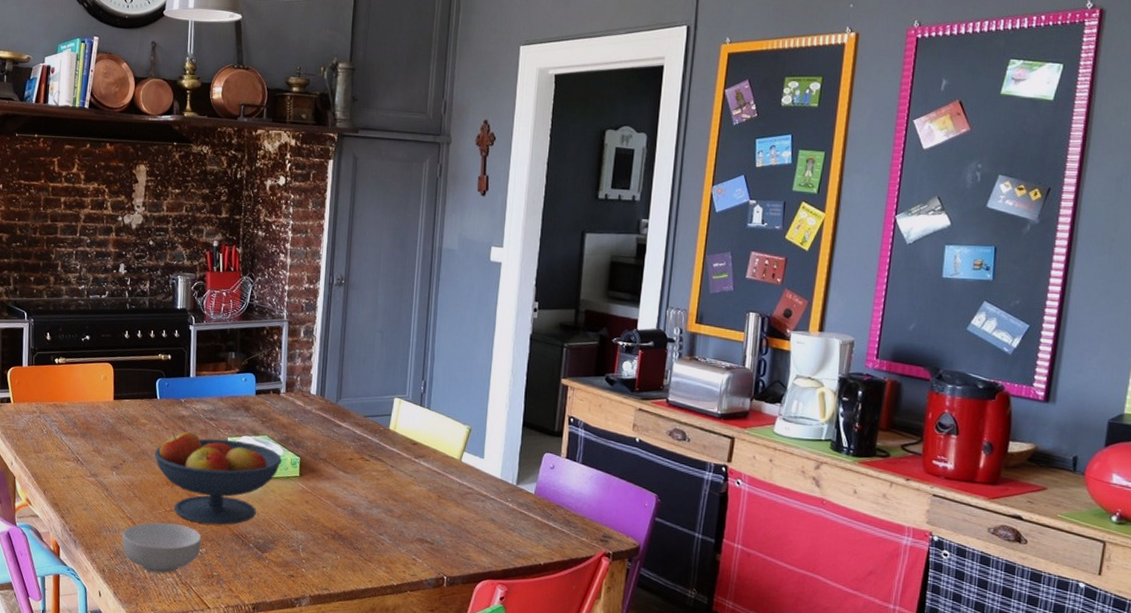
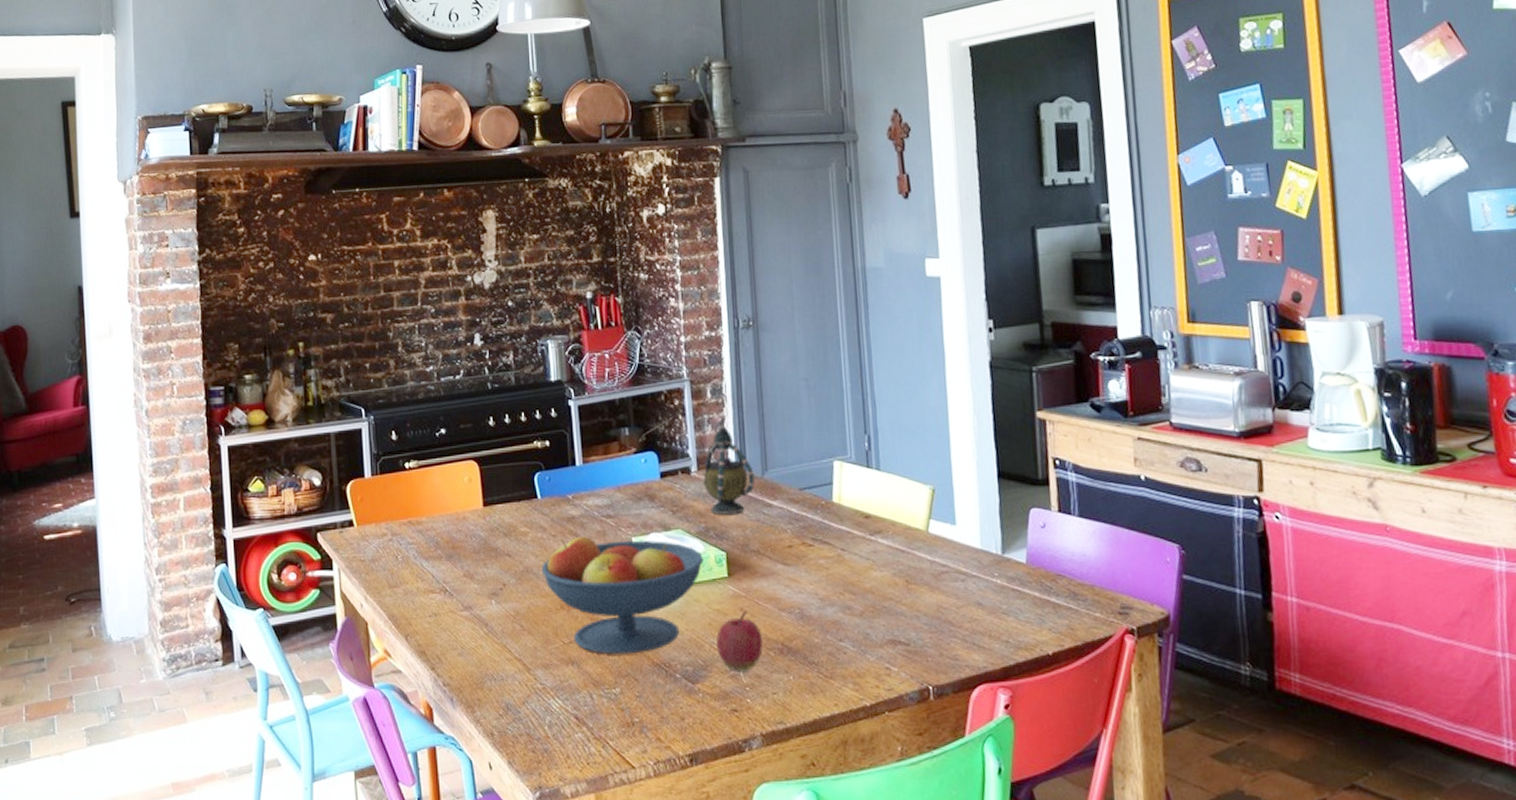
cereal bowl: present [122,522,202,574] -> none [512,659,614,729]
apple: none [284,503,320,548] -> present [717,610,763,671]
teapot: none [288,360,330,429] -> present [702,425,755,515]

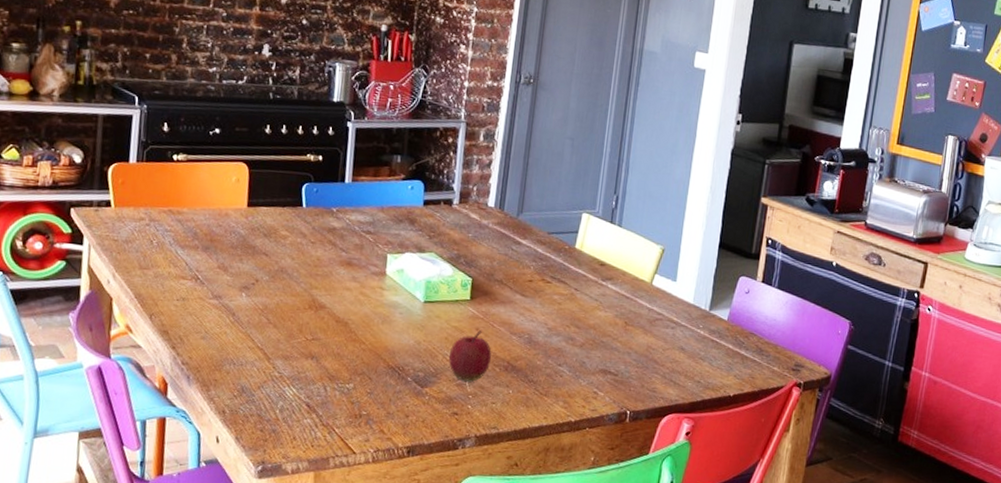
fruit bowl: present [541,536,704,655] -> none [295,246,451,356]
teapot: present [702,425,755,515] -> none [461,167,511,247]

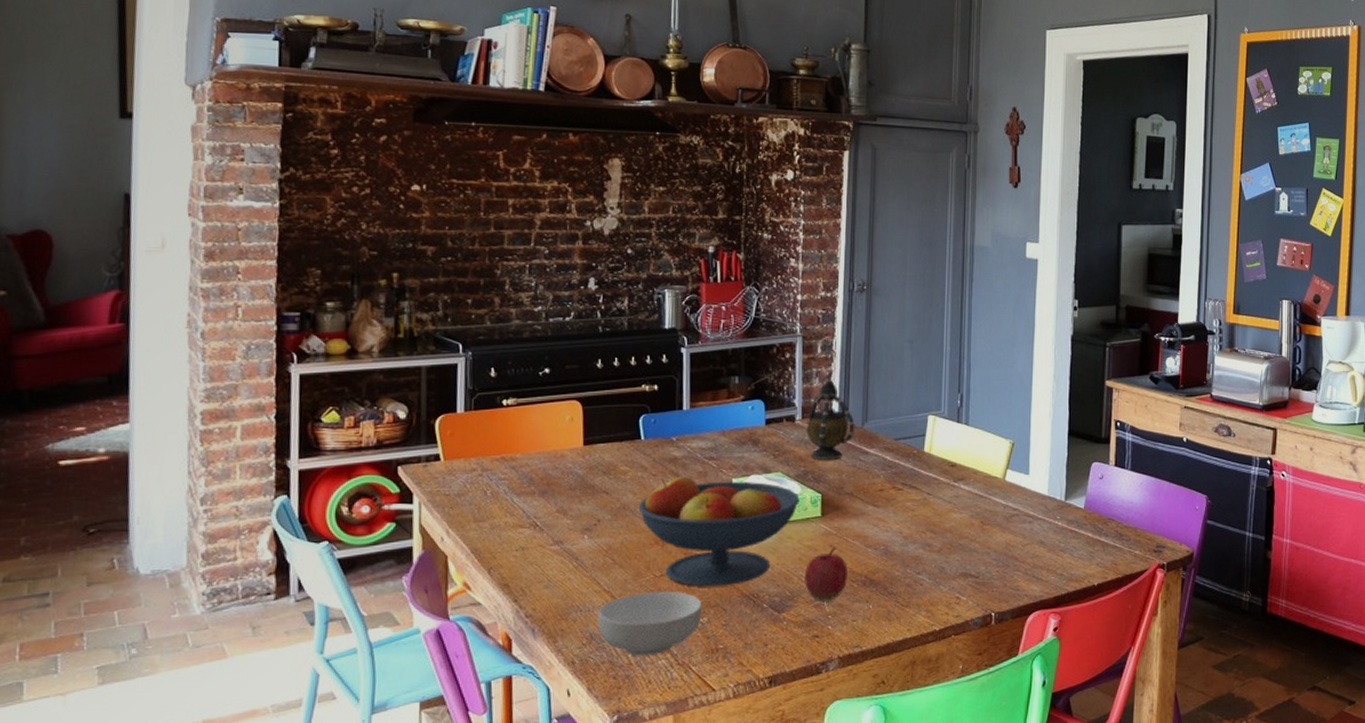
cereal bowl: none [249,353,350,414] -> present [597,591,702,656]
fruit bowl: none [295,246,451,356] -> present [638,476,800,587]
teapot: none [461,167,511,247] -> present [805,379,855,460]

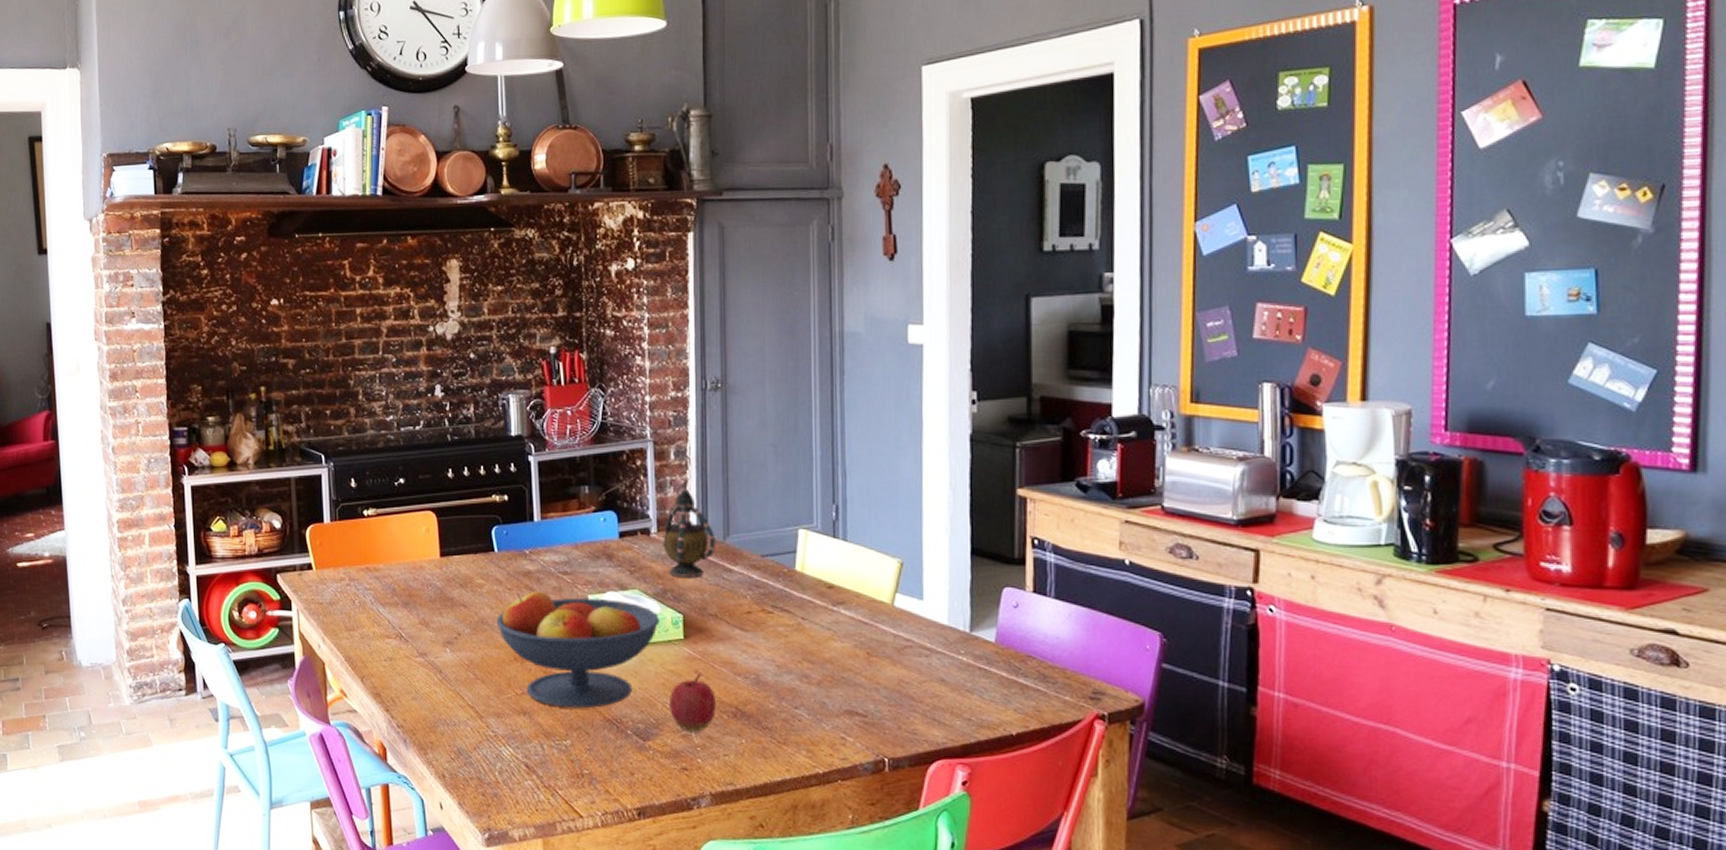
cereal bowl: present [597,591,702,656] -> none [464,709,565,776]

